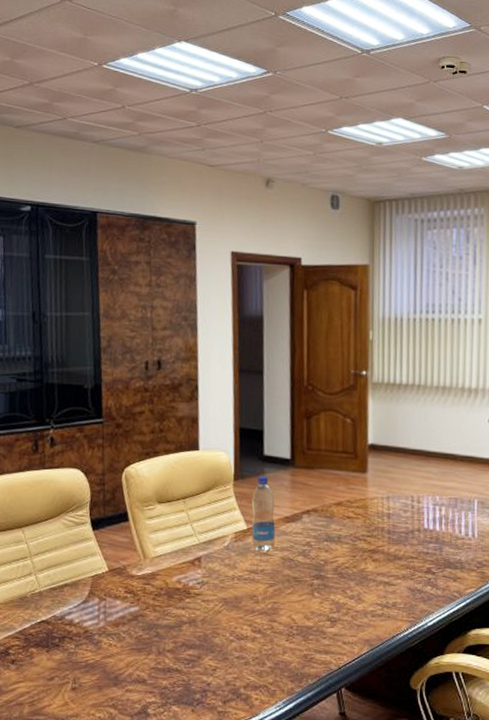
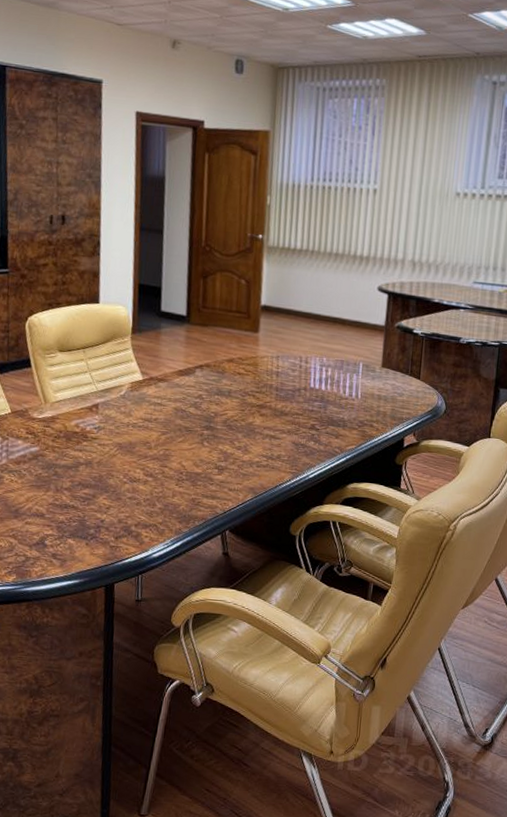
bottle: present [251,475,276,551] -> none [147,330,170,402]

